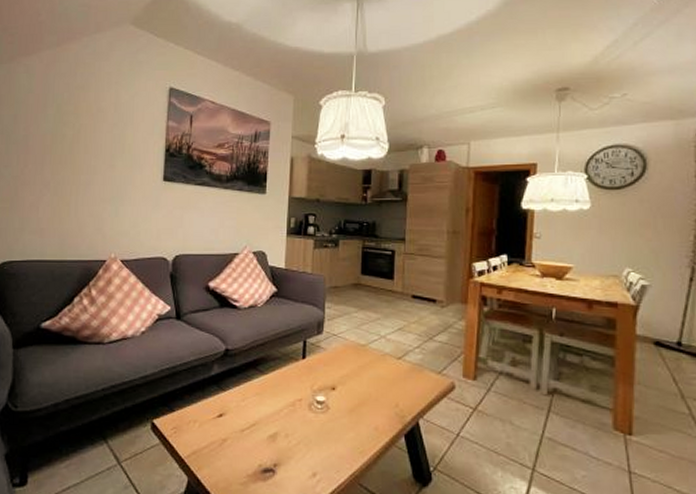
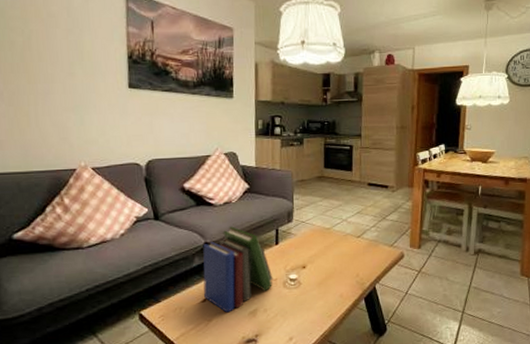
book: none [221,333,298,433] -> present [203,226,273,313]

